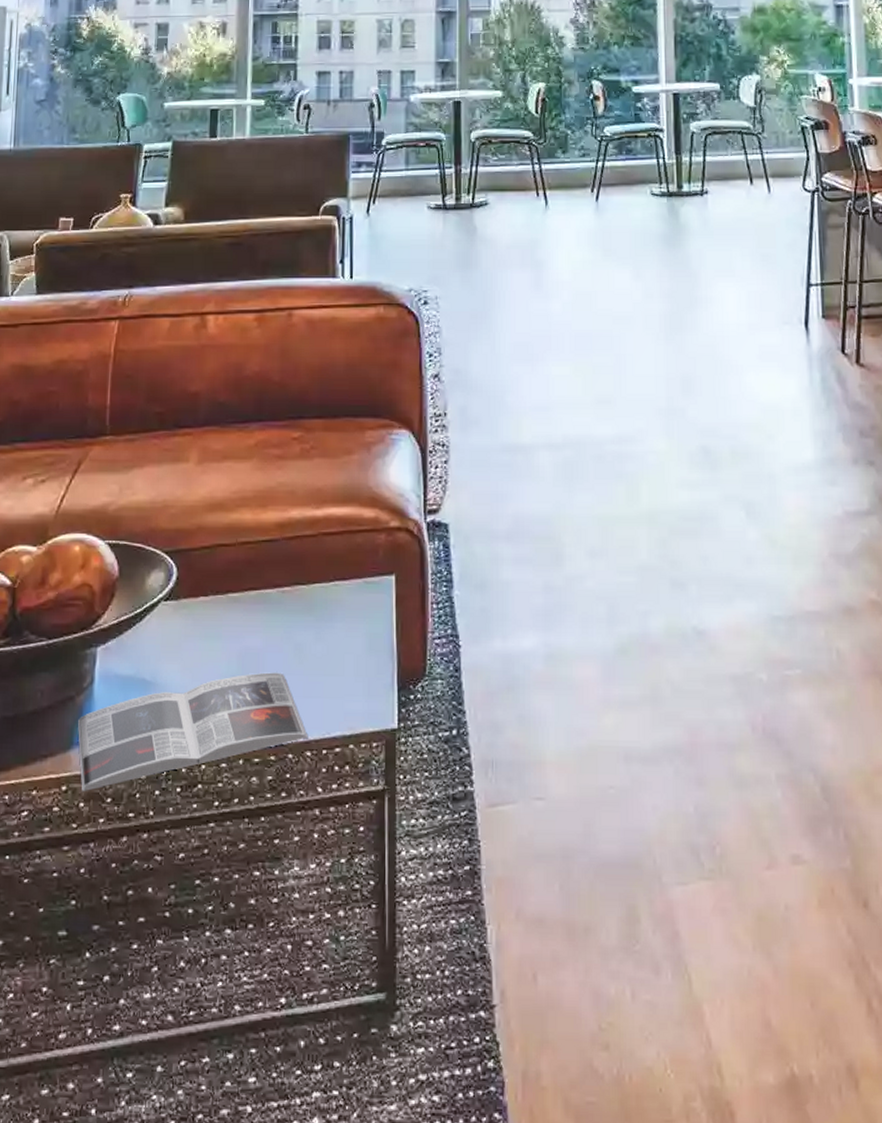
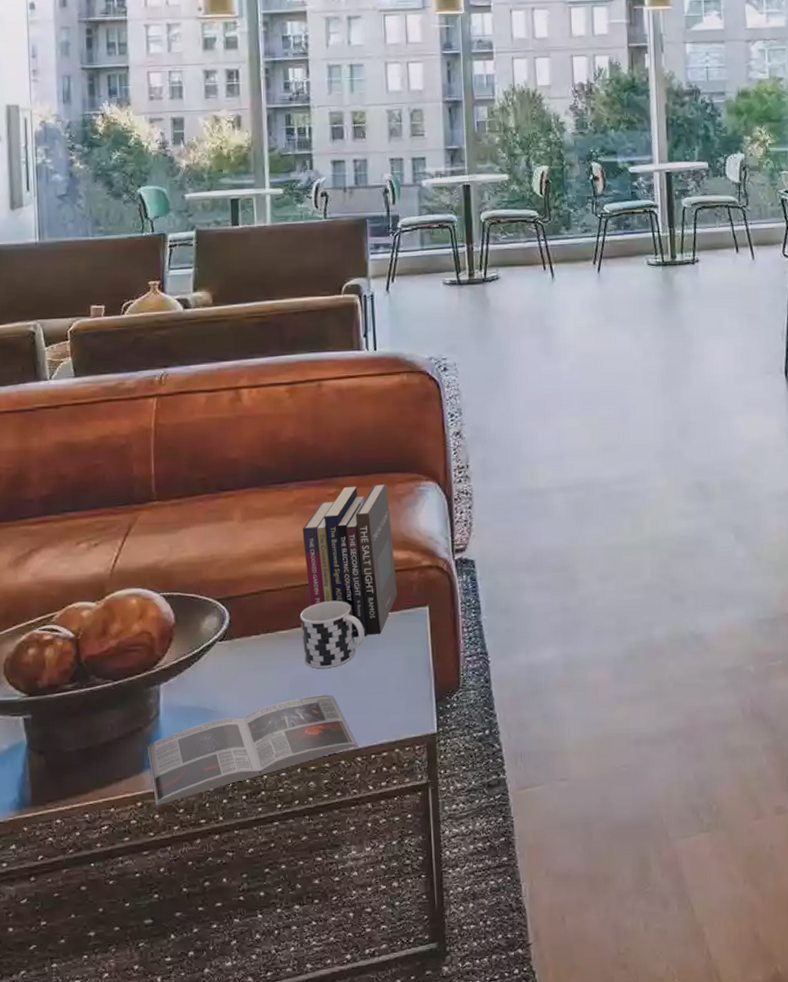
cup: none [253,561,324,642] -> present [299,600,365,669]
books: none [261,429,362,607] -> present [302,483,398,637]

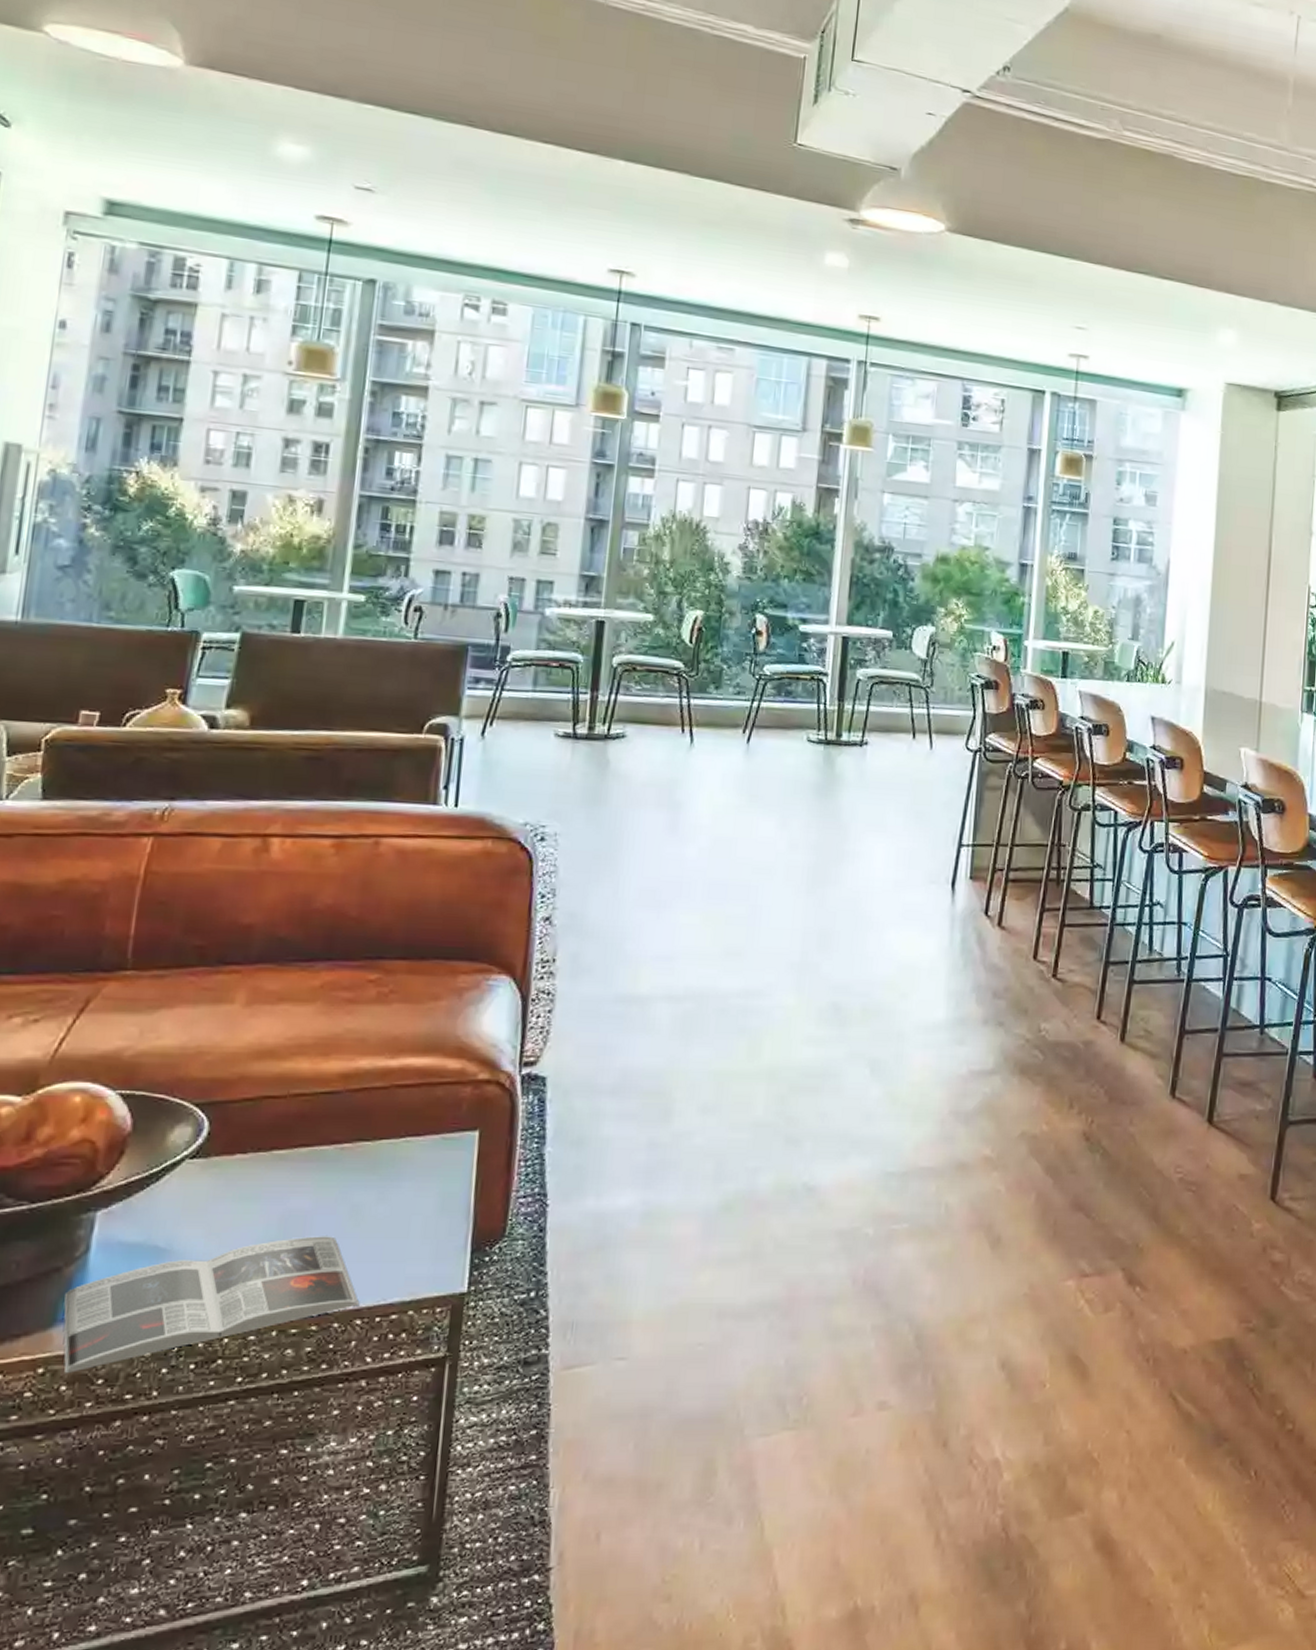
cup: present [299,600,365,669] -> none [303,1115,391,1203]
books: present [302,483,398,637] -> none [321,972,448,1165]

